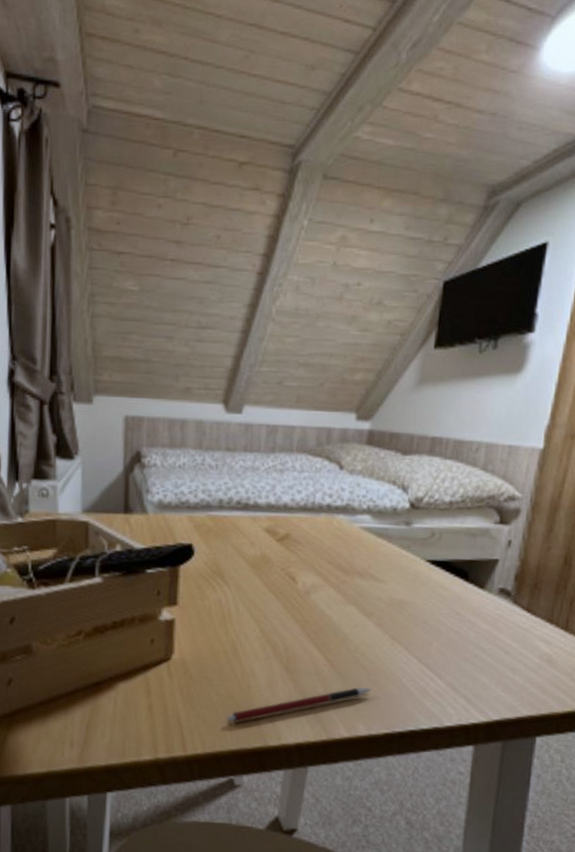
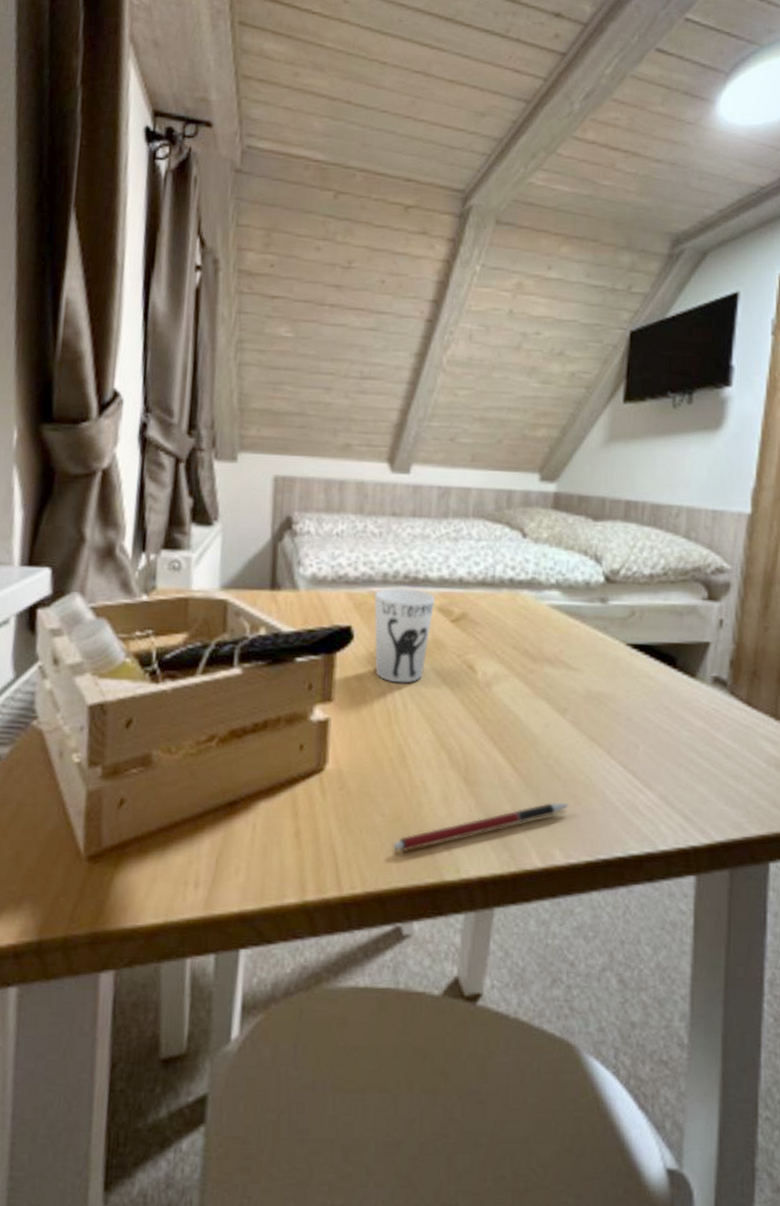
cup: none [211,511,263,591] -> present [374,587,436,683]

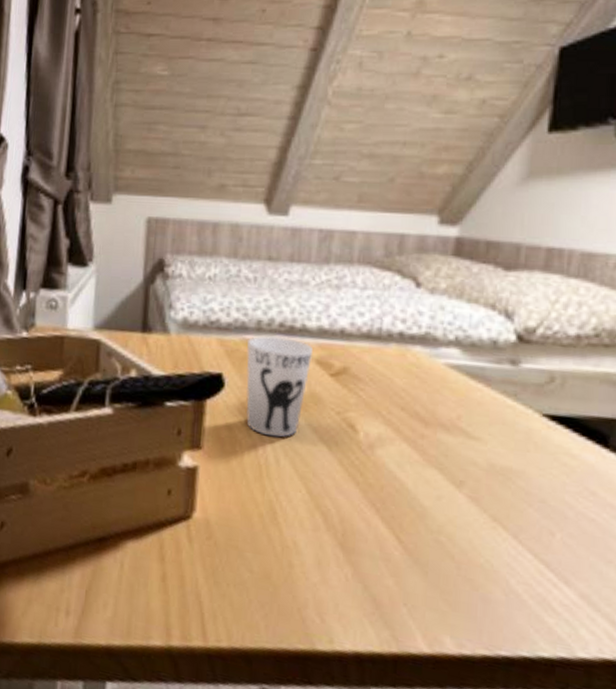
pen: present [393,802,568,851] -> none [261,583,463,612]

